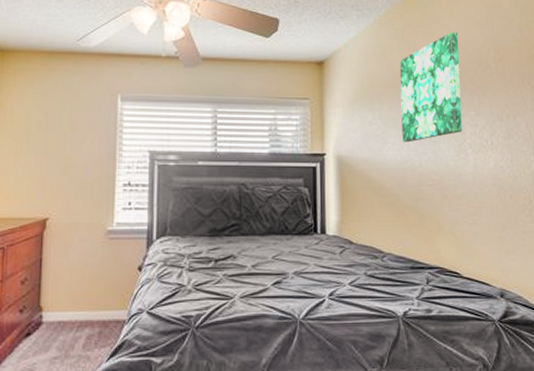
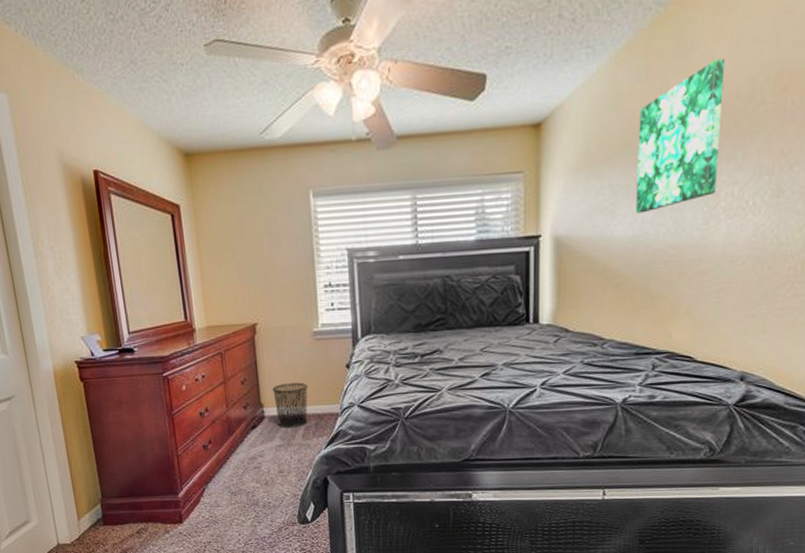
waste bin: none [55,284,95,336] -> present [272,382,308,428]

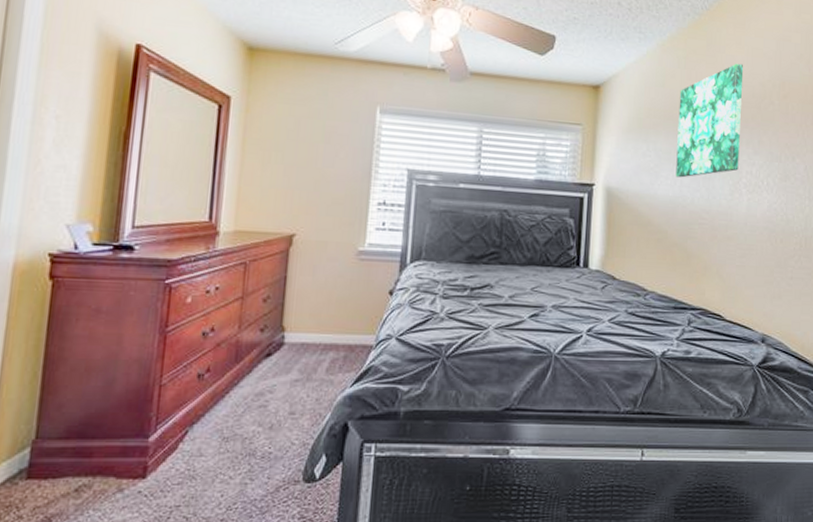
waste bin: present [272,382,308,428] -> none [299,305,343,359]

